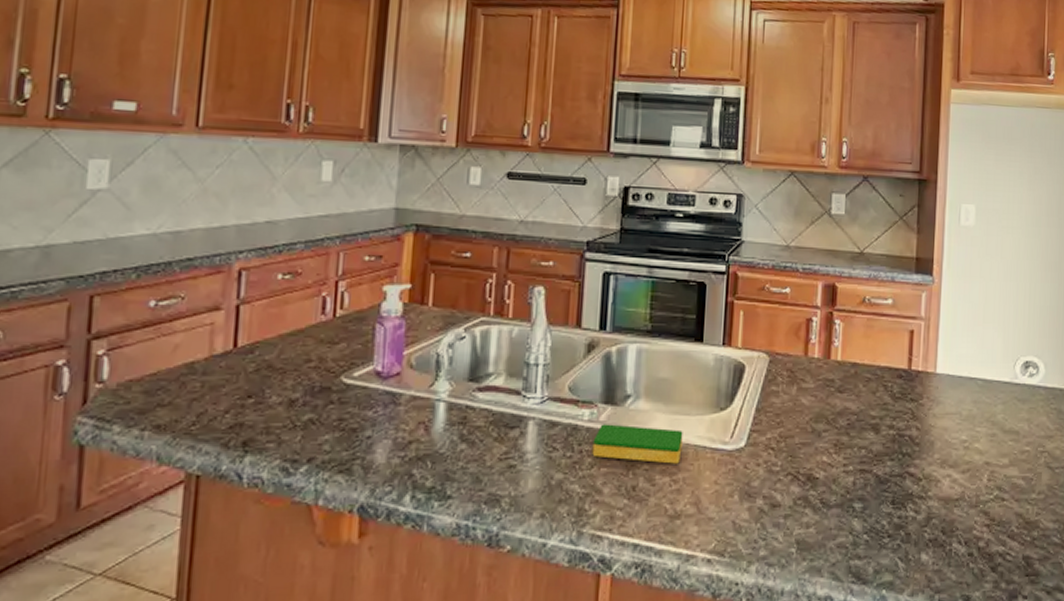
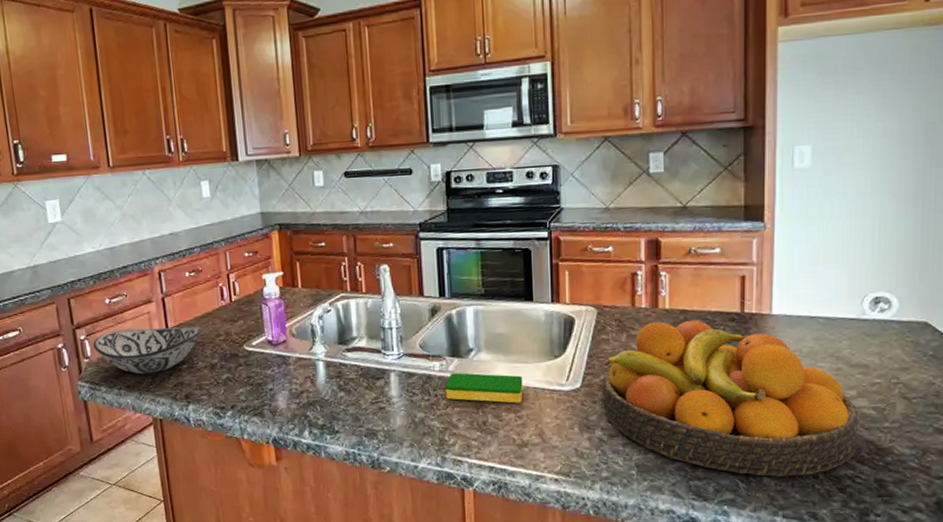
decorative bowl: none [114,345,288,410] -> present [92,326,204,375]
fruit bowl: none [766,374,1010,554] -> present [602,320,859,476]

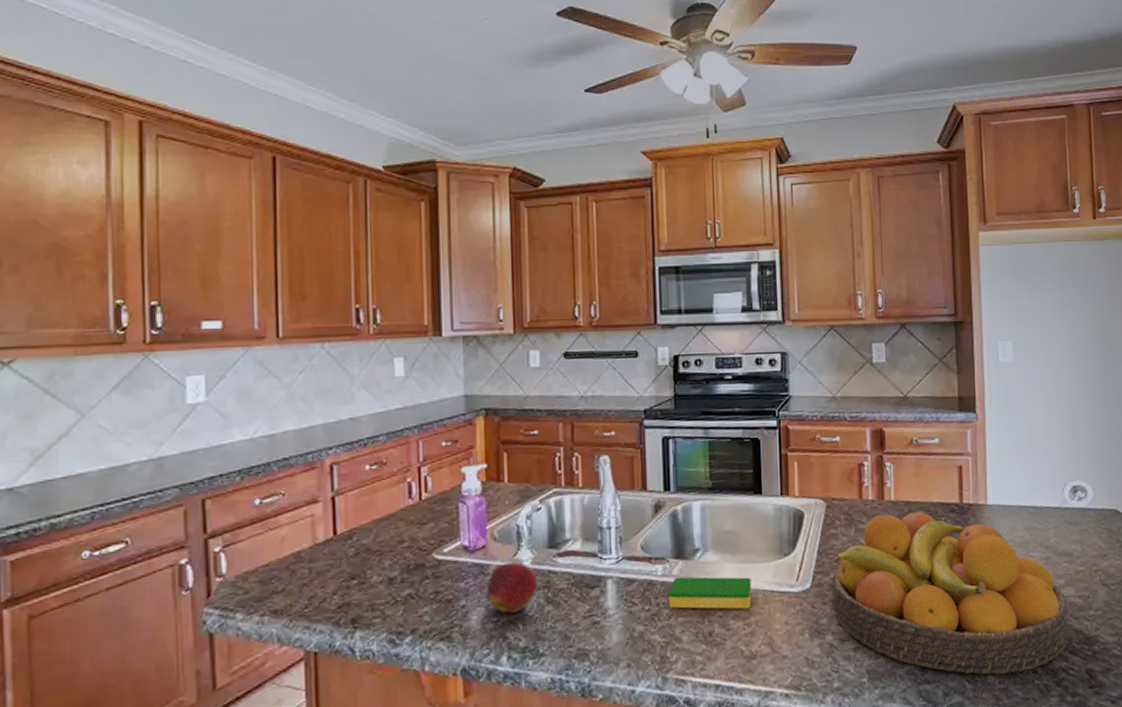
decorative bowl: present [92,326,204,375] -> none [230,530,383,595]
apple: none [289,354,331,397] -> present [486,560,538,614]

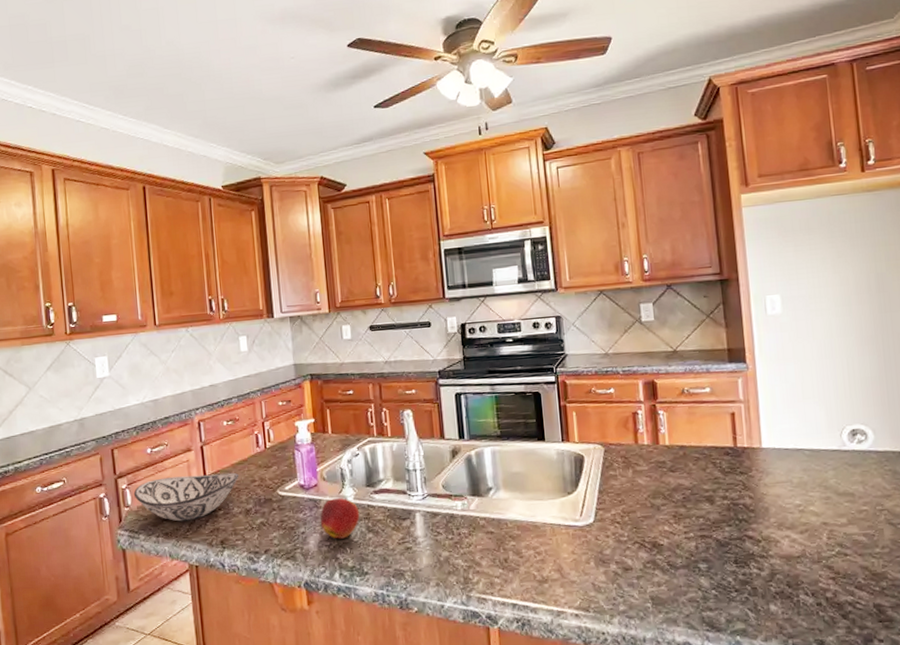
decorative bowl: none [230,530,383,595] -> present [133,472,239,522]
dish sponge: present [668,576,752,609] -> none [467,511,541,540]
fruit bowl: present [832,511,1069,675] -> none [613,454,854,605]

